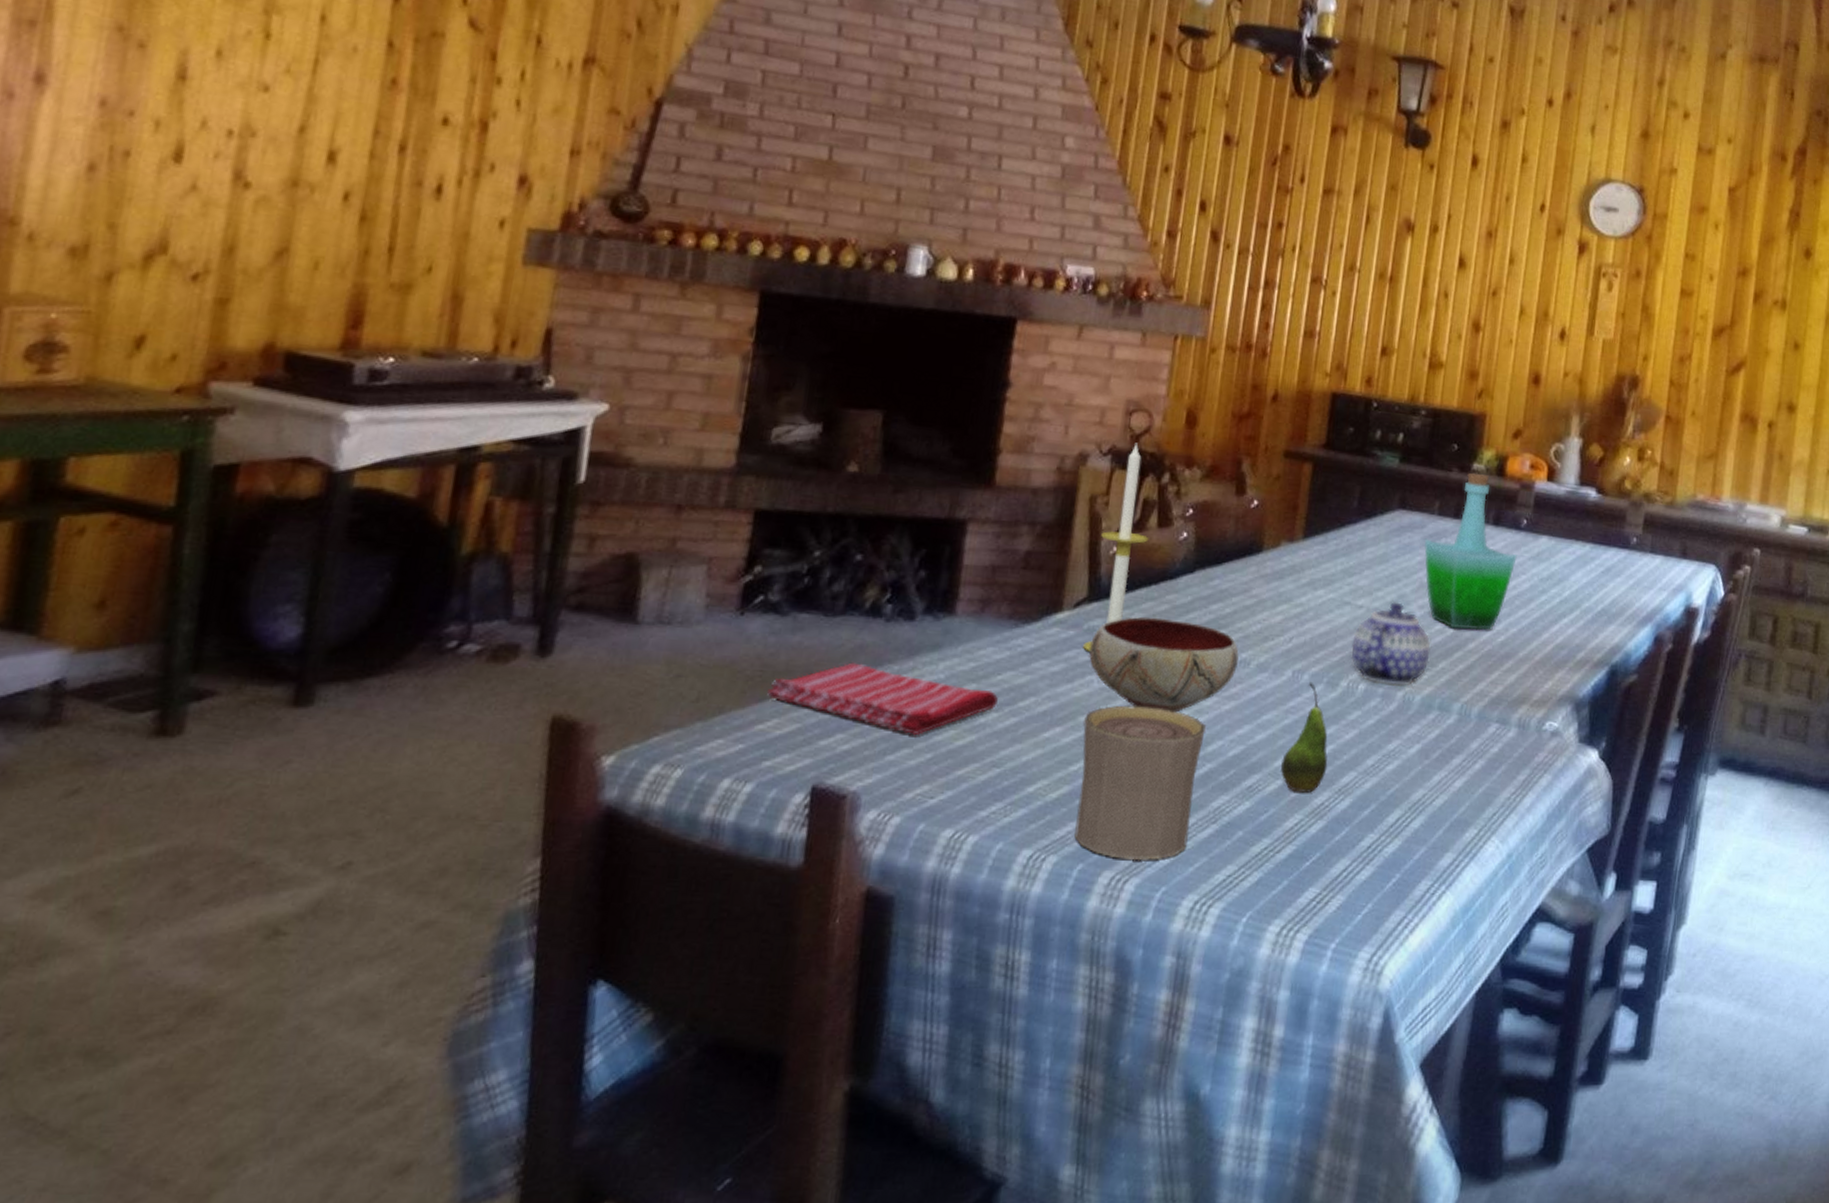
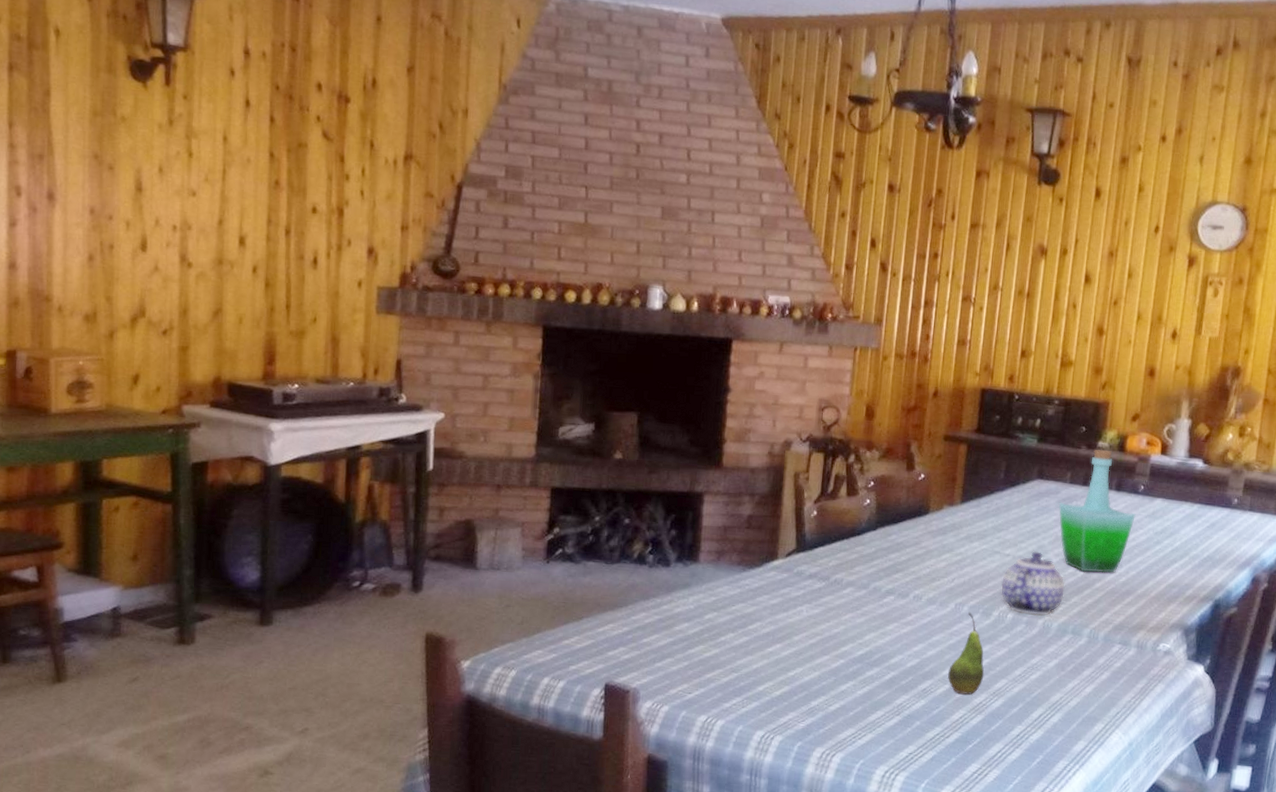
dish towel: present [767,662,998,736] -> none [569,597,733,649]
cup: present [1074,705,1206,861] -> none [794,628,889,741]
candle: present [1083,442,1149,652] -> none [794,432,841,589]
bowl: present [1089,617,1239,713] -> none [799,563,913,634]

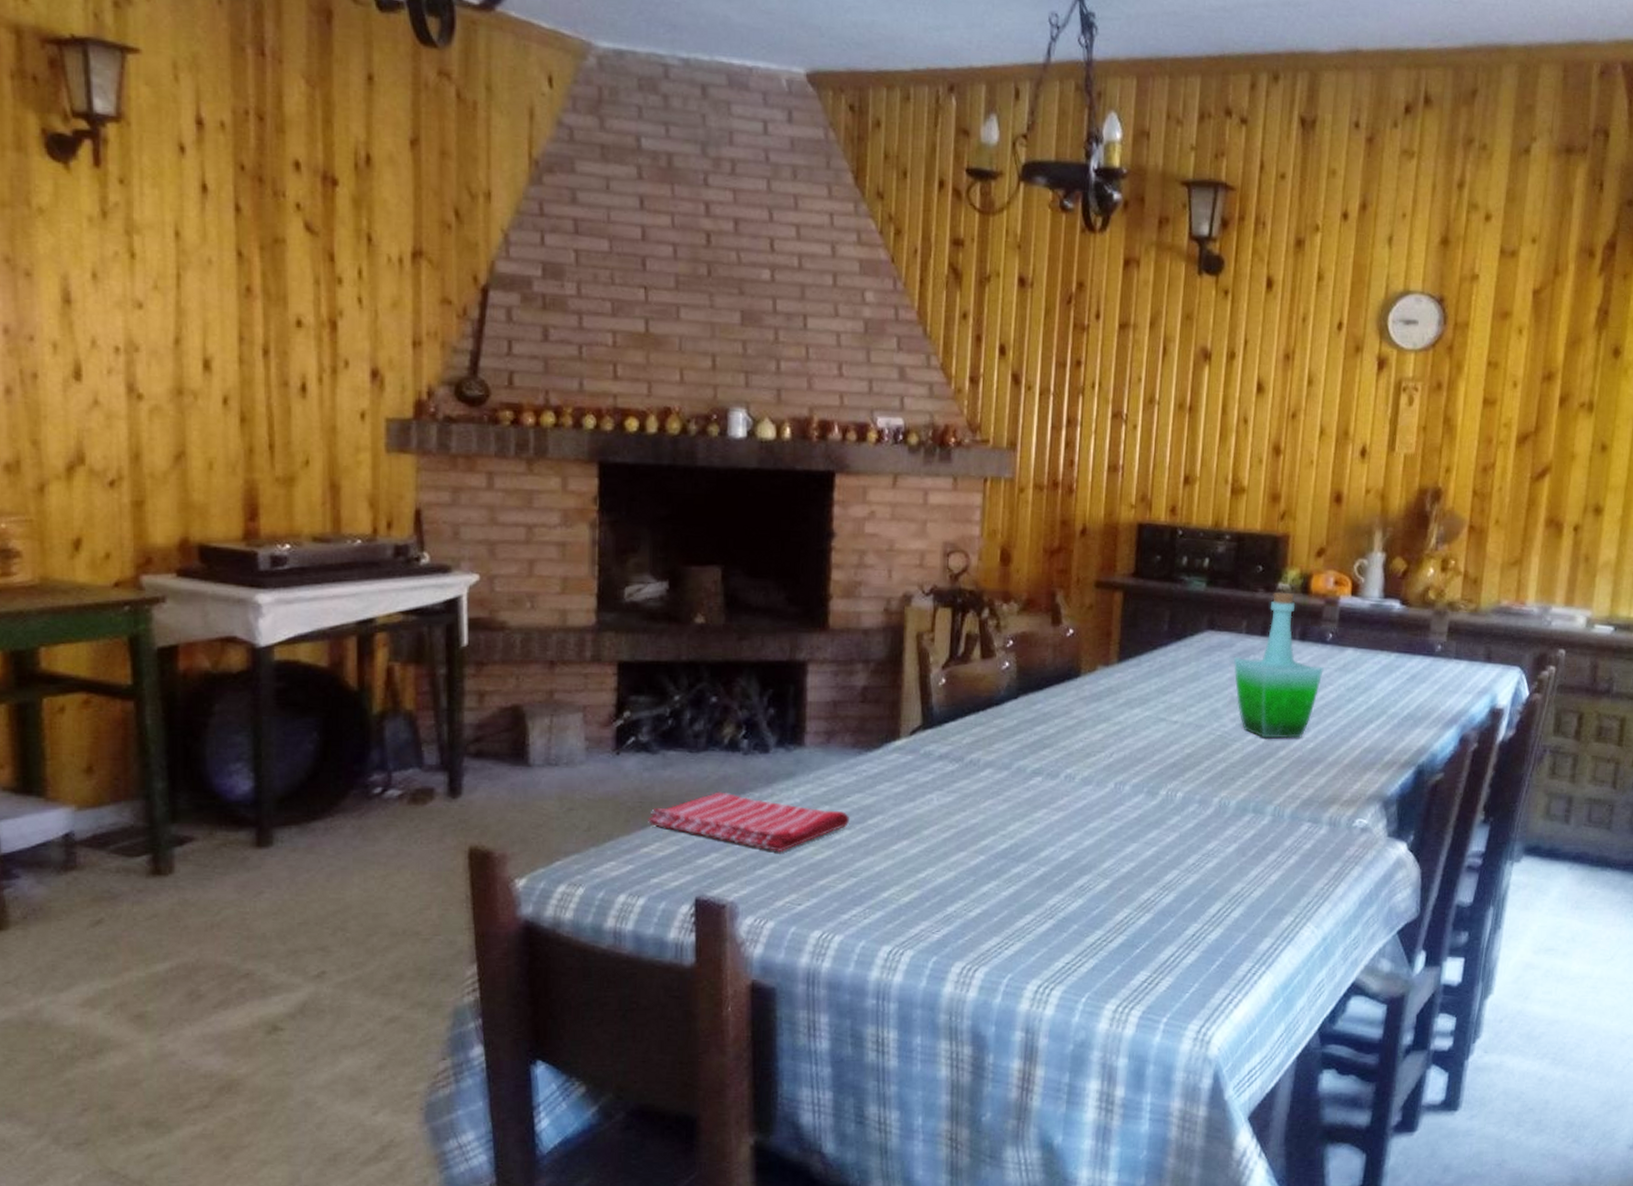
dish towel: none [569,597,733,649] -> present [648,792,849,853]
fruit: present [948,612,985,695] -> none [1109,792,1152,890]
teapot: present [1001,551,1065,617] -> none [1168,716,1244,794]

